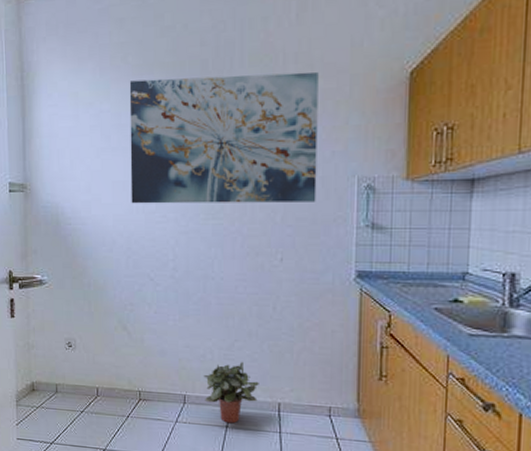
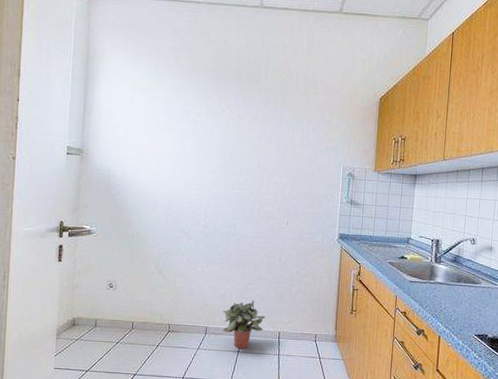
wall art: present [129,72,319,204] -> none [173,77,320,182]

